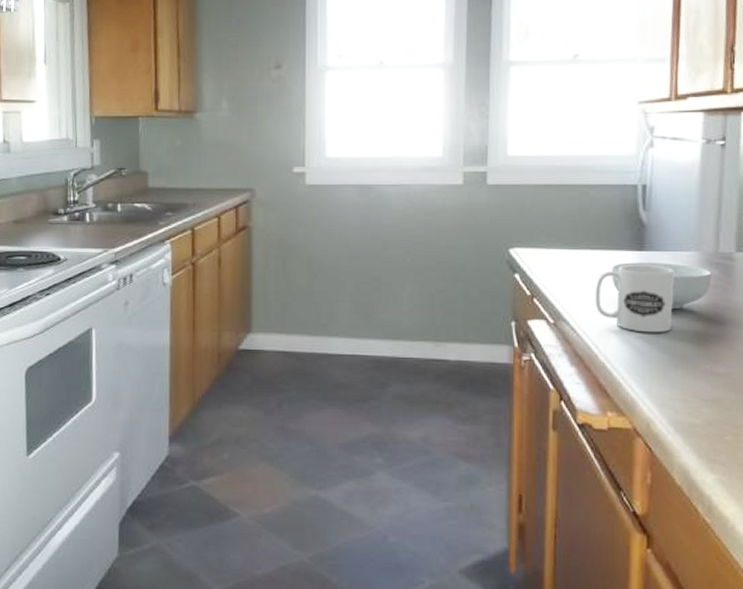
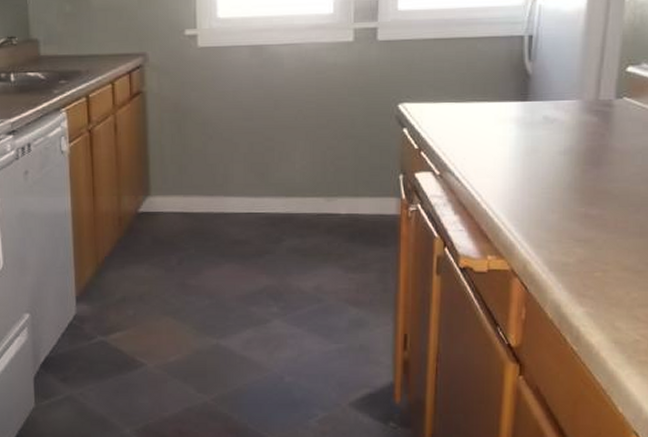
mug: present [594,265,675,333] -> none [479,115,556,180]
cereal bowl: present [611,262,712,310] -> none [496,112,591,157]

